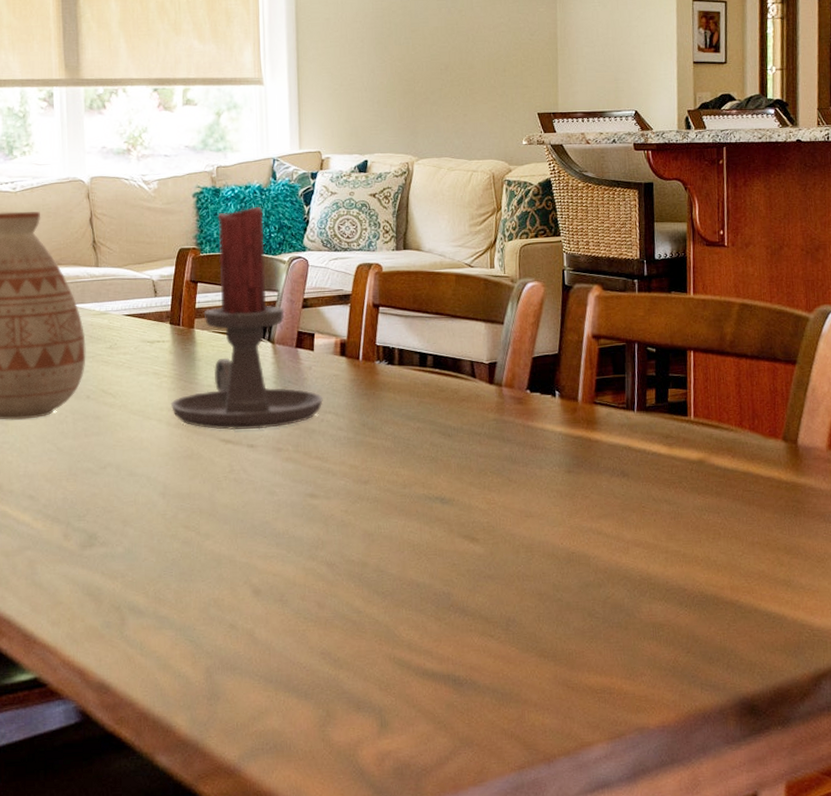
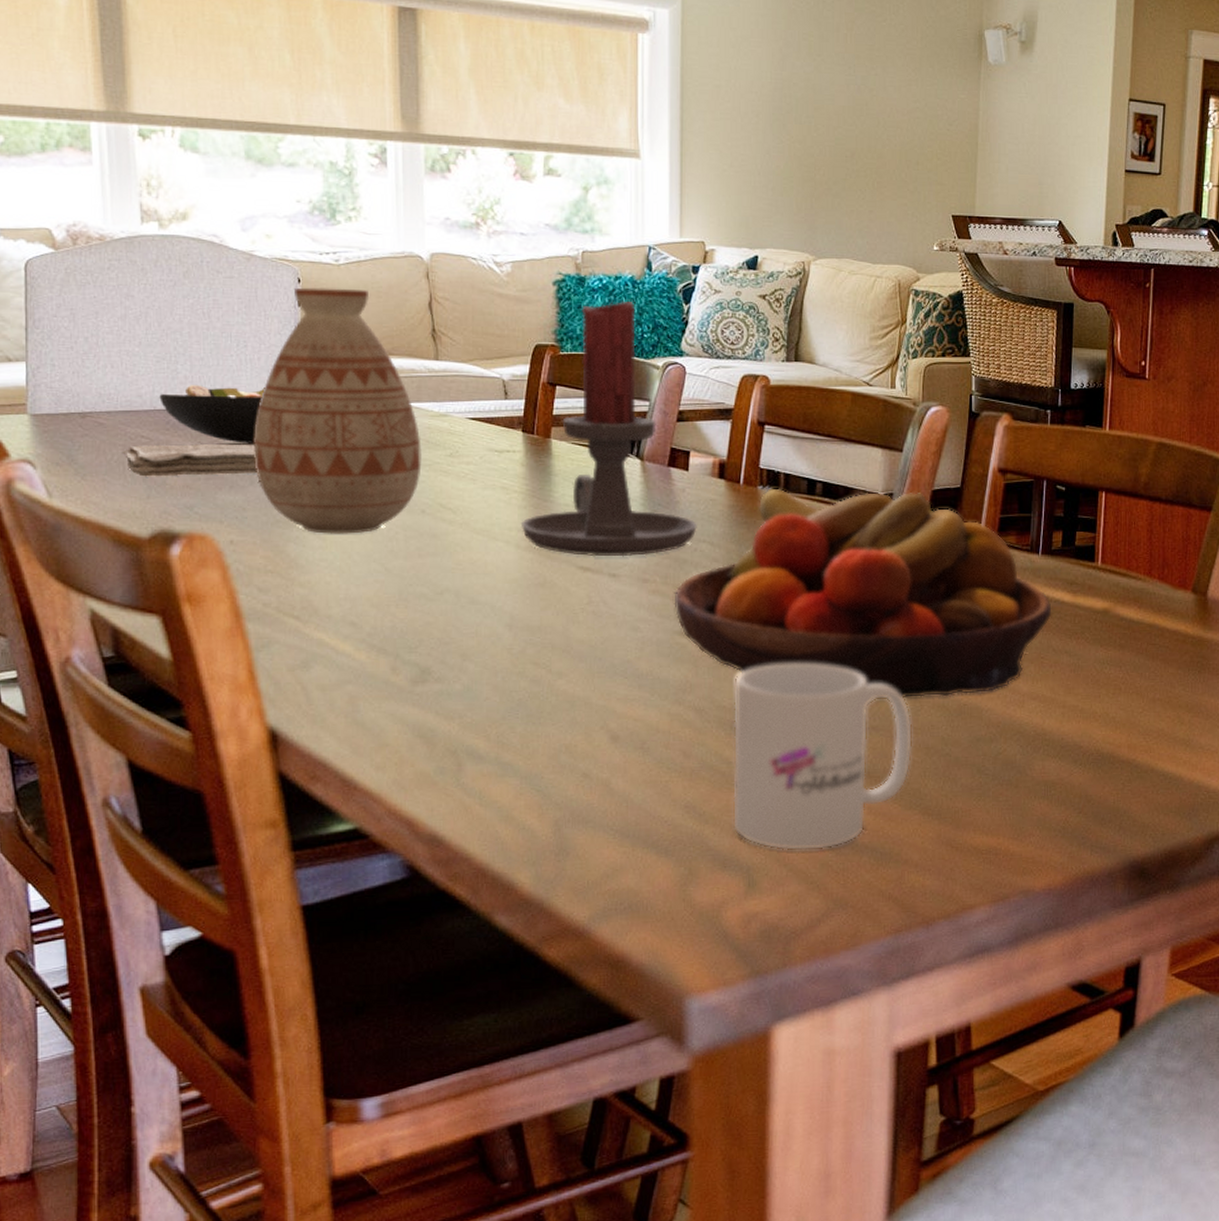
fruit bowl: none [304,360,650,551] -> present [674,488,1052,700]
mug: none [361,518,527,693] -> present [732,662,913,851]

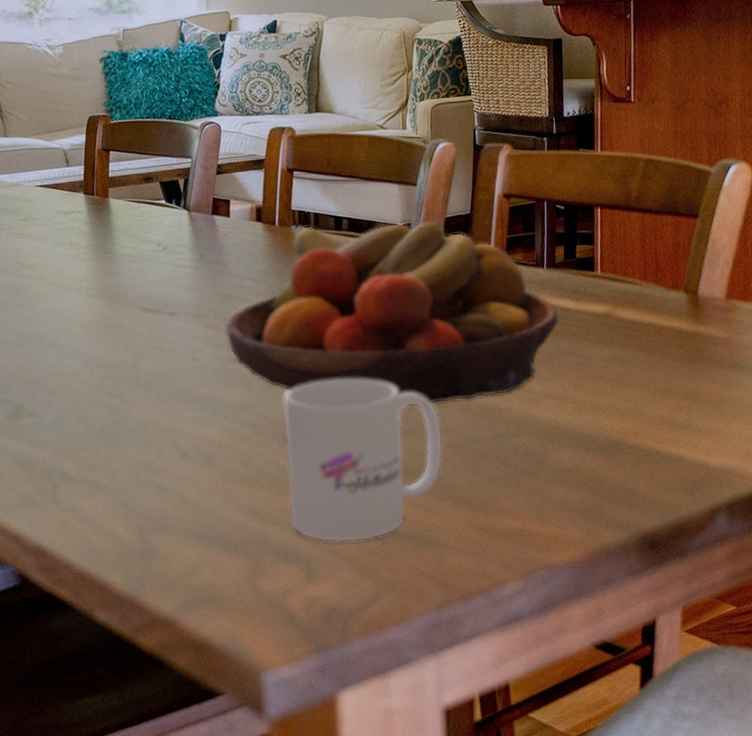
candle holder: present [520,300,697,557] -> none [89,70,241,299]

